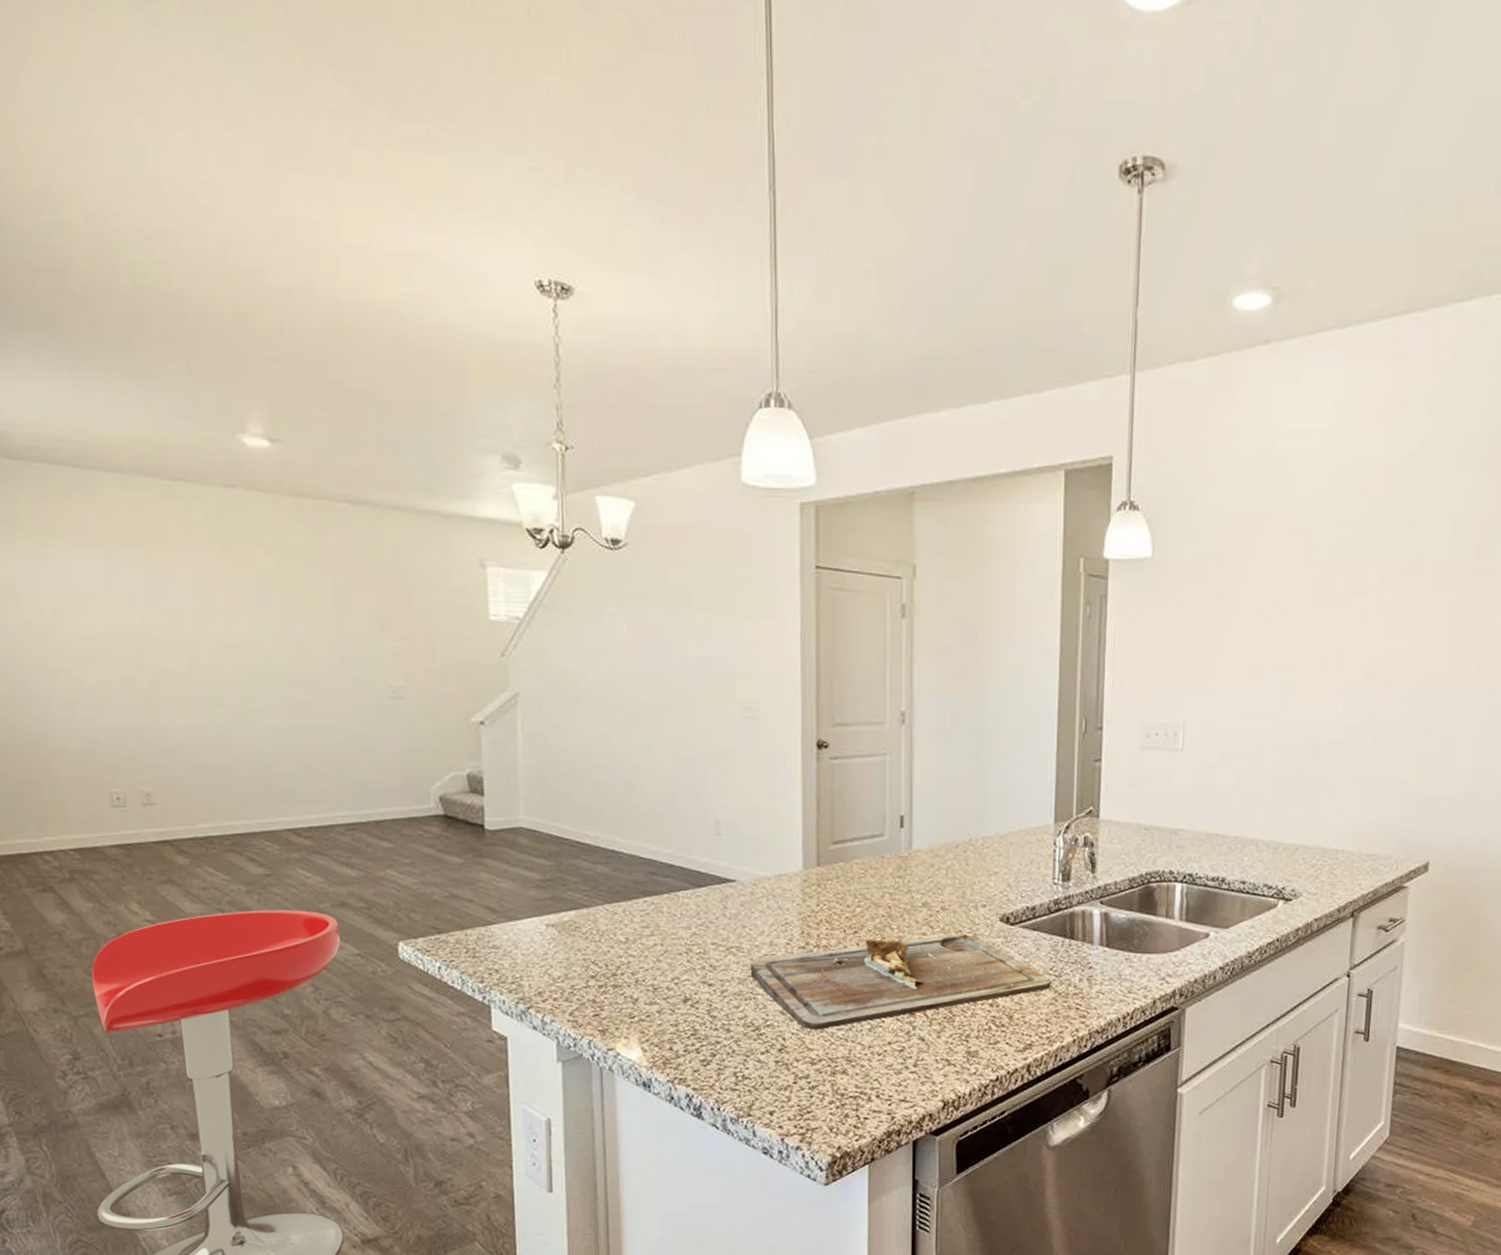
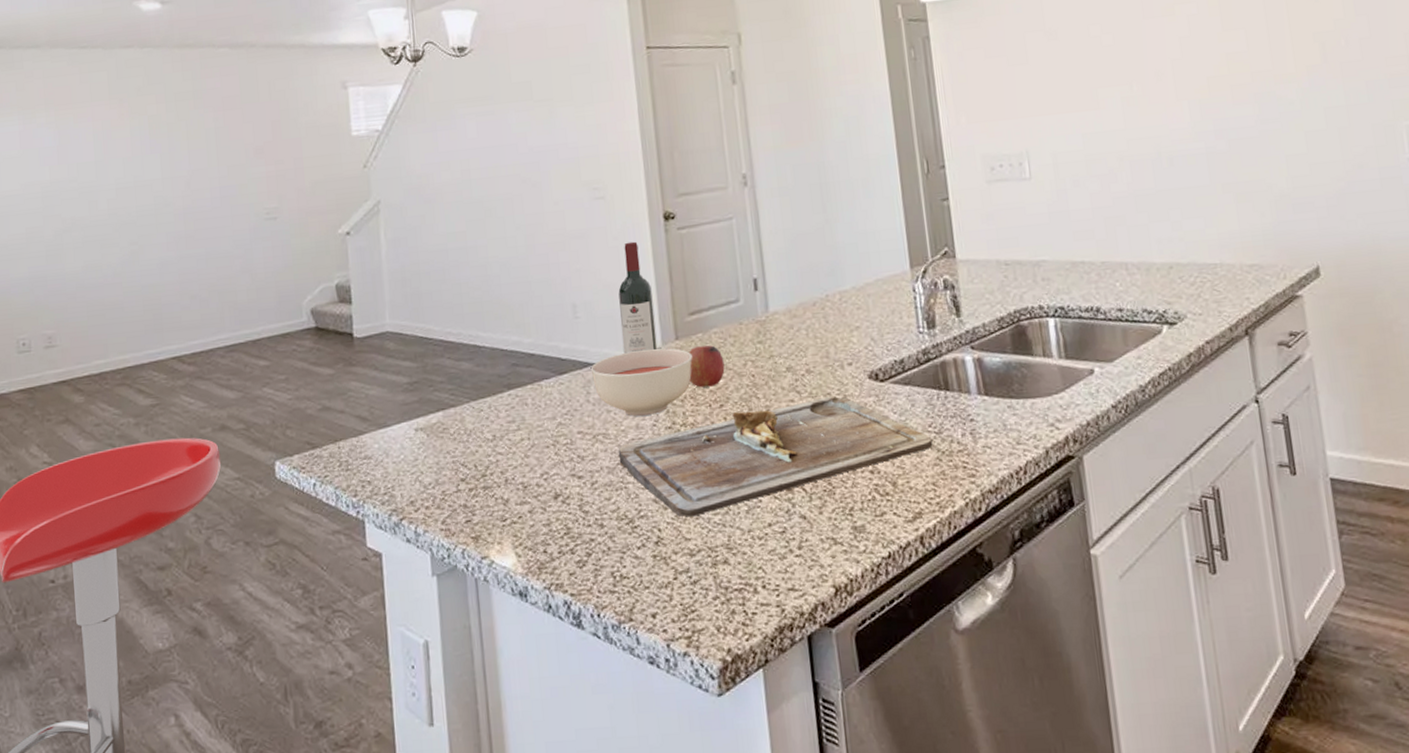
bowl: none [729,873,832,935] -> present [590,348,693,417]
wine bottle: none [763,766,798,874] -> present [618,241,658,354]
fruit: none [827,875,862,913] -> present [689,345,725,388]

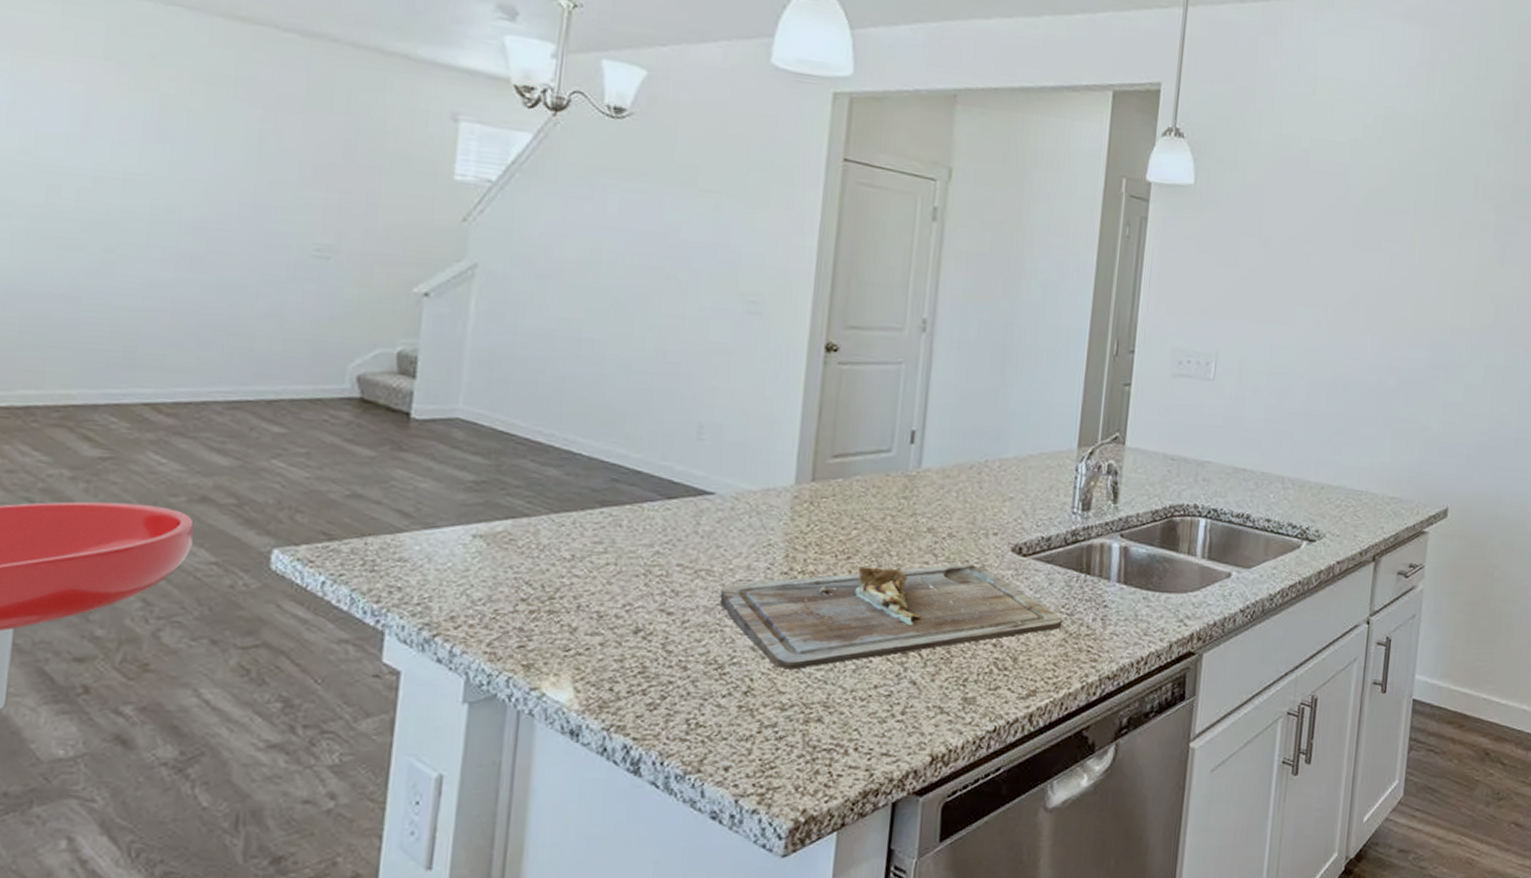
bowl: present [590,348,693,417] -> none [706,486,827,558]
wine bottle: present [618,241,658,354] -> none [748,367,796,489]
fruit: present [689,345,725,388] -> none [818,492,861,536]

